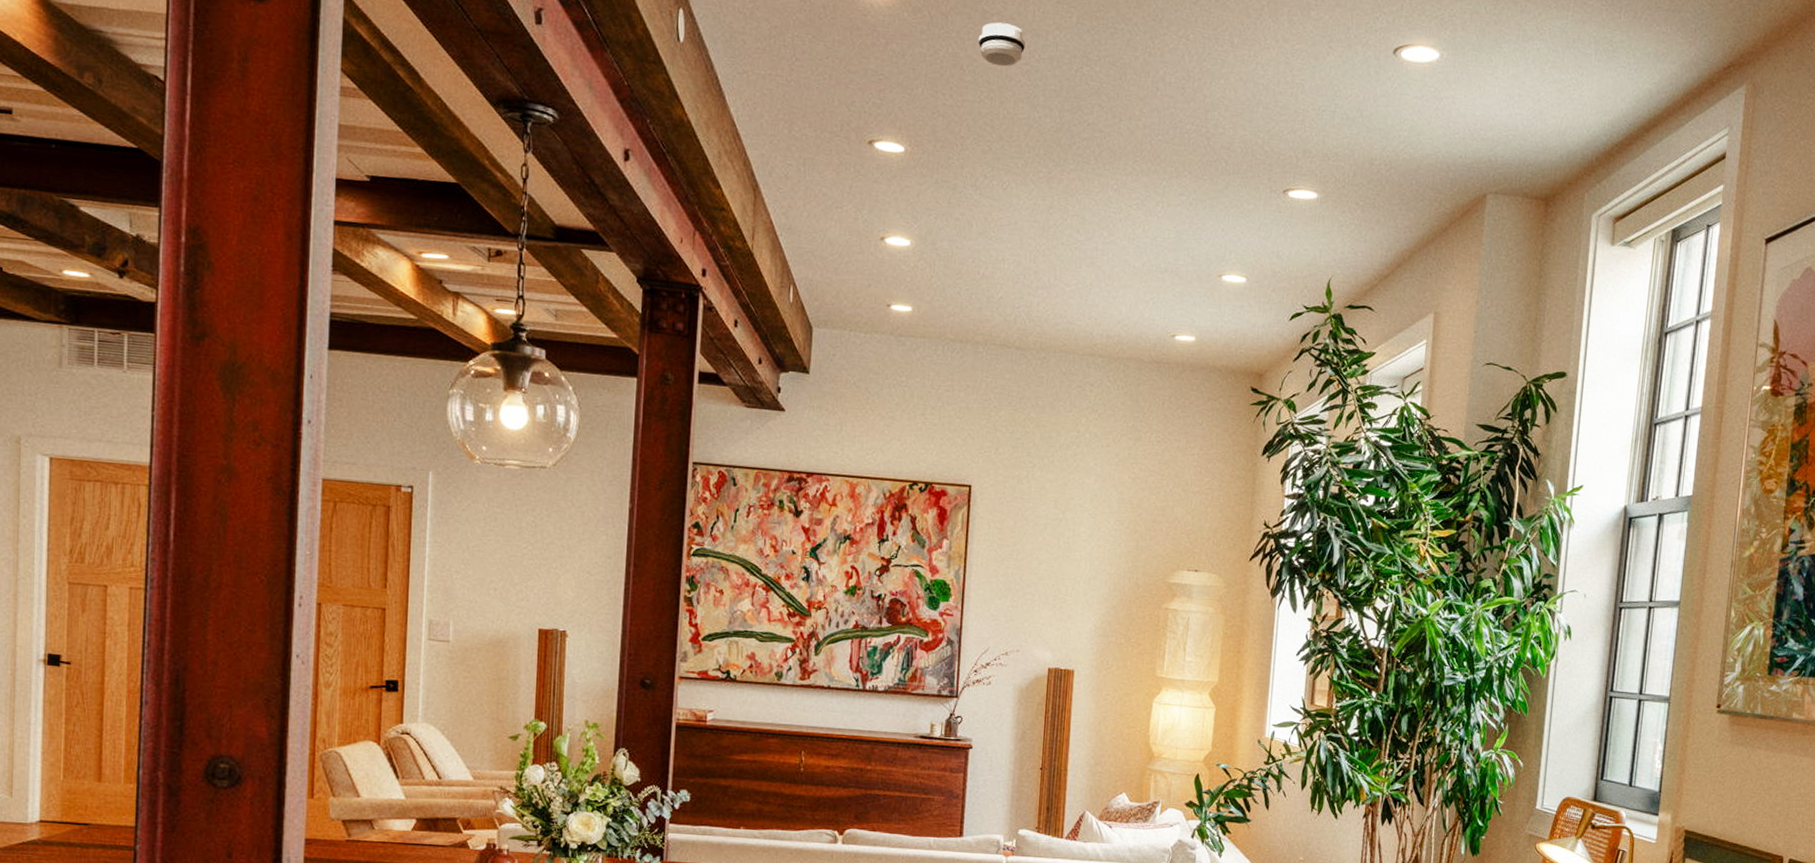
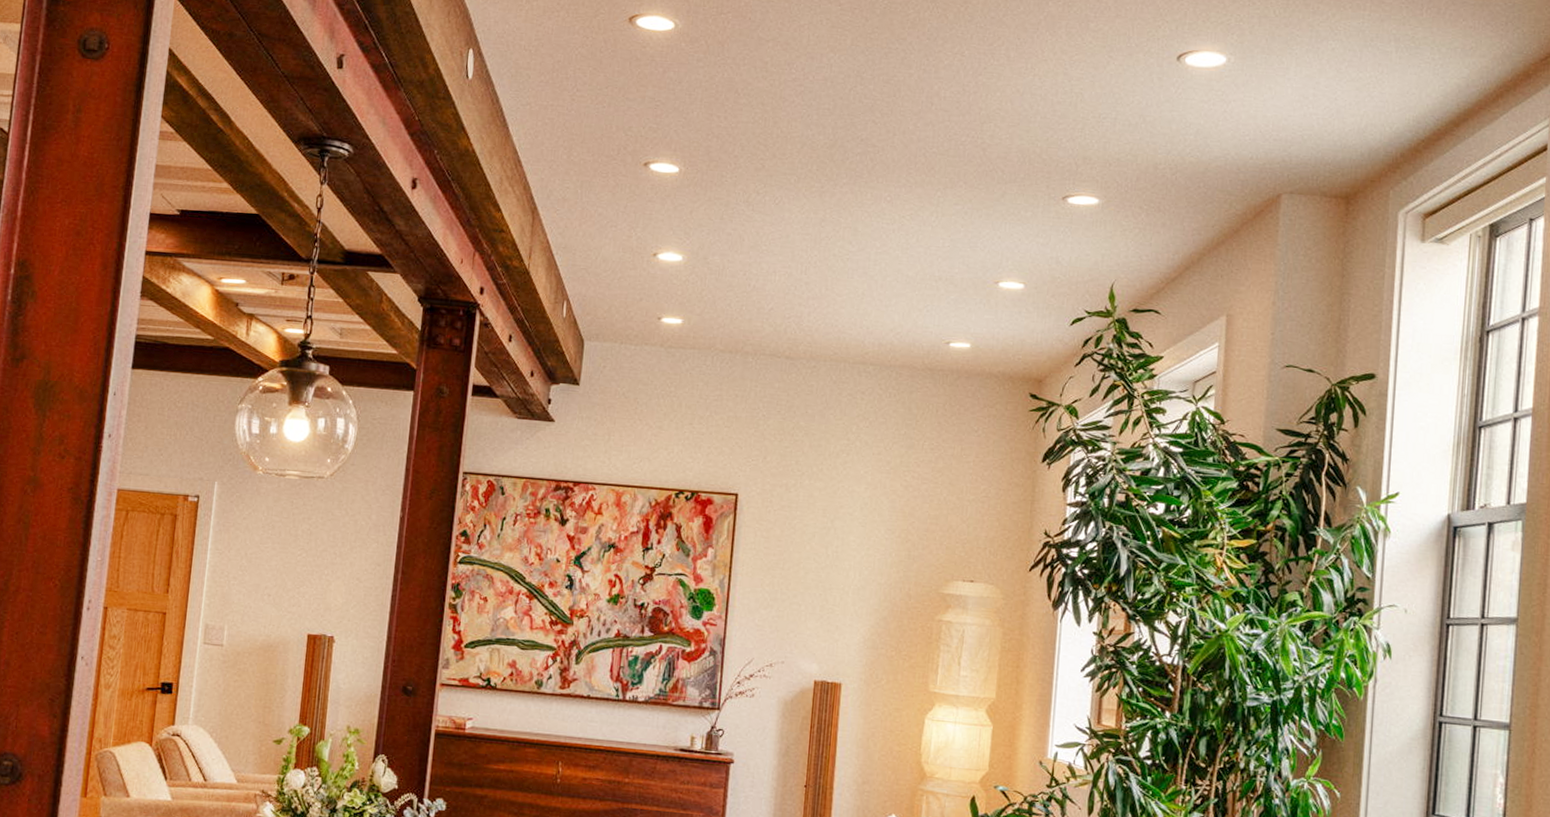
smoke detector: present [978,22,1025,67] -> none [753,47,800,89]

